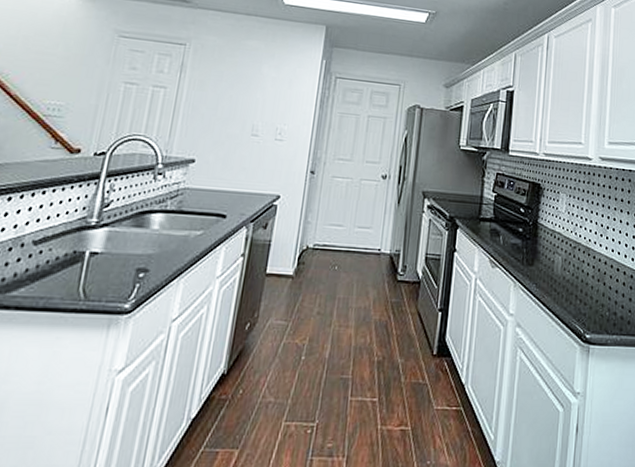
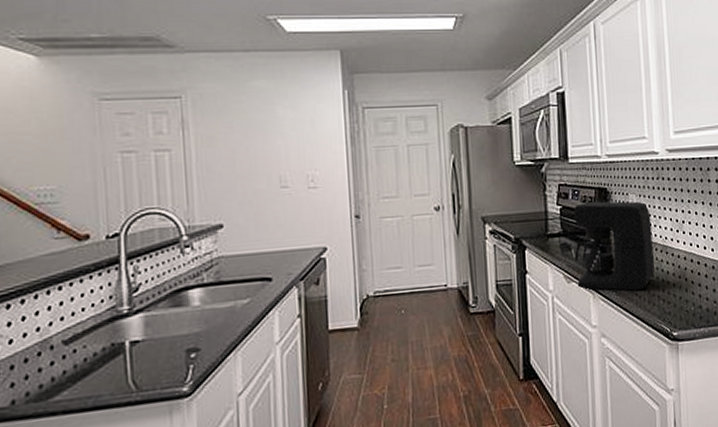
coffee maker: none [500,193,578,286] -> present [574,200,655,291]

